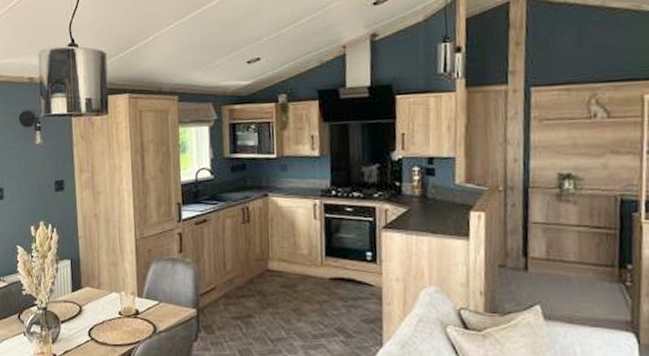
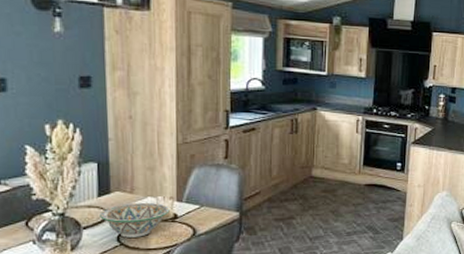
decorative bowl: none [74,297,132,333] -> present [100,202,170,238]

